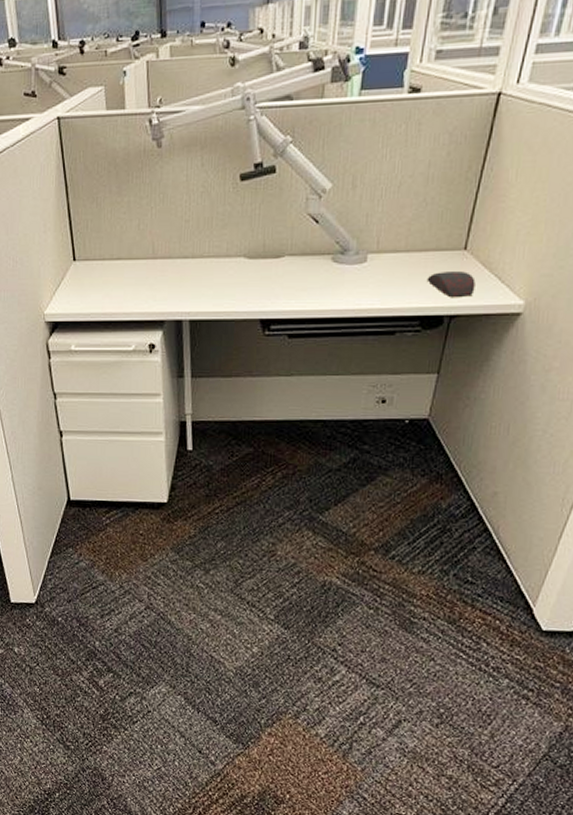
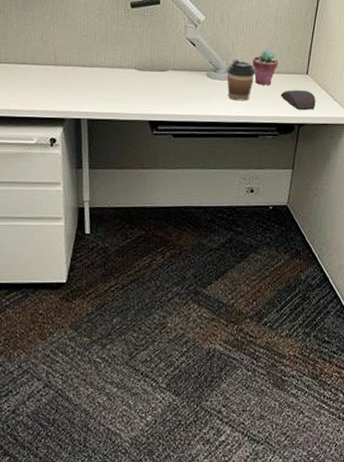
coffee cup: none [357,235,395,290] -> present [226,59,255,101]
potted succulent: none [391,220,427,268] -> present [252,49,278,85]

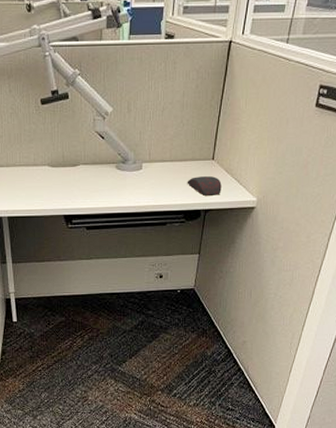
coffee cup: present [226,59,255,101] -> none [135,149,162,191]
potted succulent: present [252,49,278,85] -> none [159,137,185,174]

